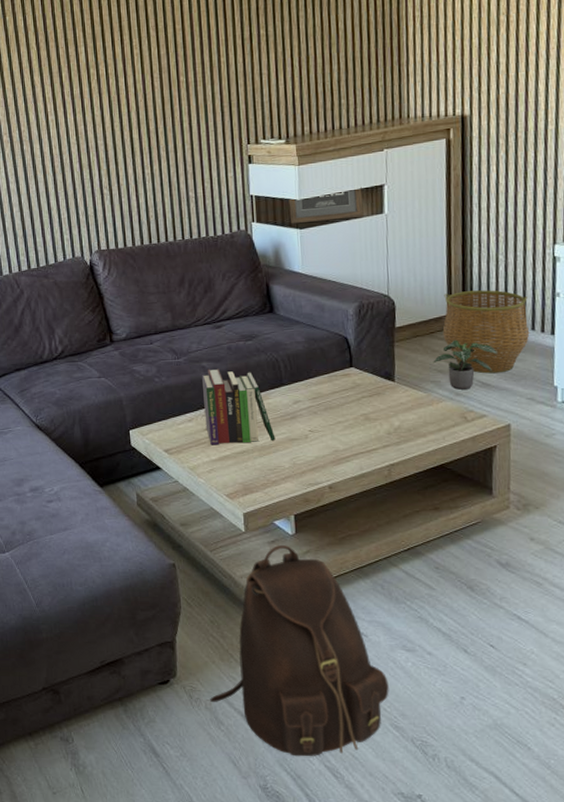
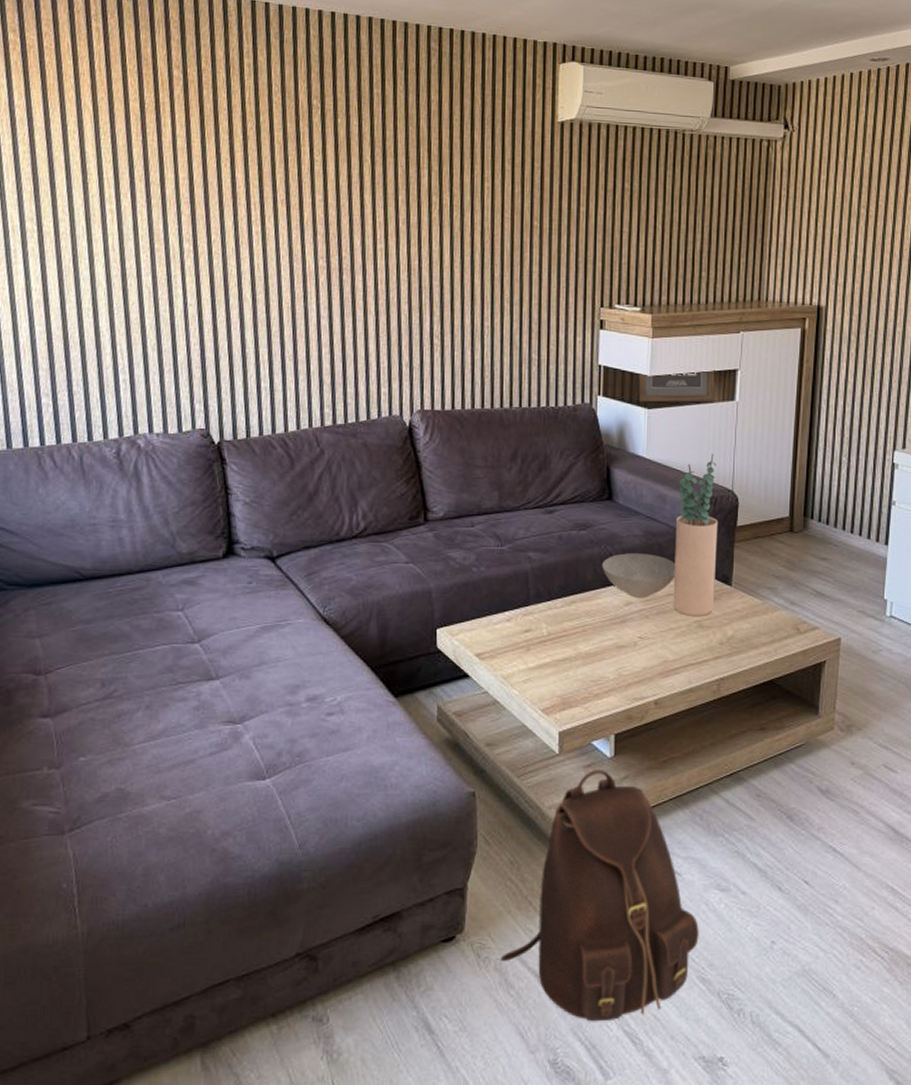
books: present [201,368,276,446] -> none [525,560,602,651]
bowl: none [269,357,339,397] -> present [602,553,676,598]
vase: none [335,263,379,410] -> present [673,453,718,616]
potted plant: present [433,340,498,390] -> none [771,544,834,598]
basket: present [442,290,530,374] -> none [783,492,866,583]

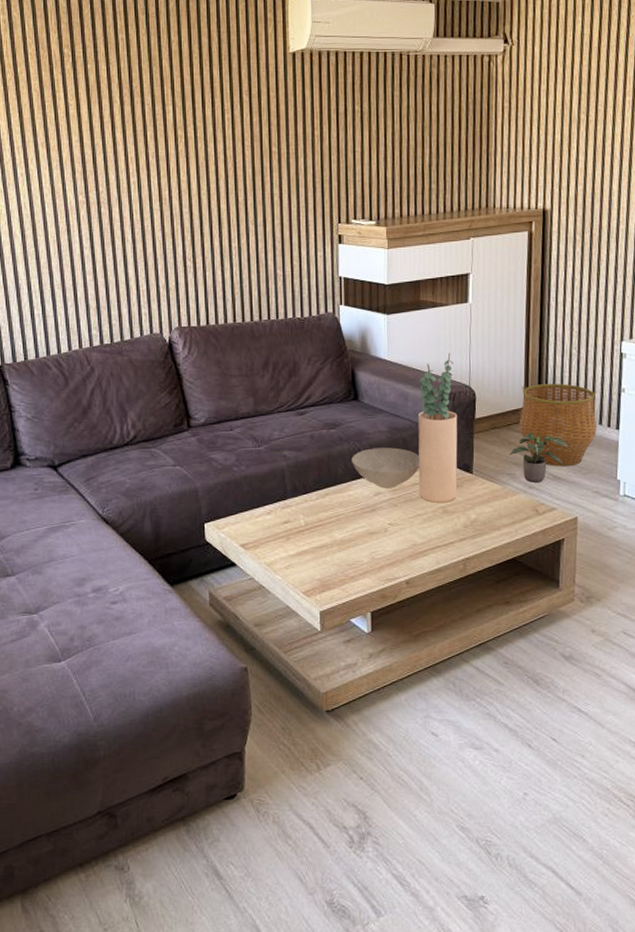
backpack: present [501,768,699,1022] -> none [278,643,457,867]
picture frame: present [638,369,715,403] -> none [377,274,449,309]
potted plant: none [771,544,834,598] -> present [509,432,568,483]
basket: none [783,492,866,583] -> present [519,383,598,467]

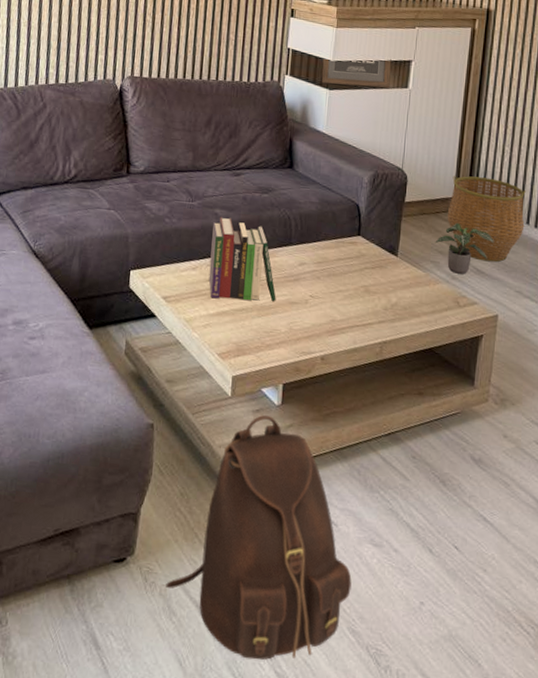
backpack: none [278,643,457,867] -> present [166,414,352,660]
books: none [282,458,355,540] -> present [208,217,276,301]
bowl: present [352,447,420,488] -> none [280,217,348,260]
picture frame: none [377,274,449,309] -> present [321,59,391,88]
vase: present [418,352,458,503] -> none [343,134,389,282]

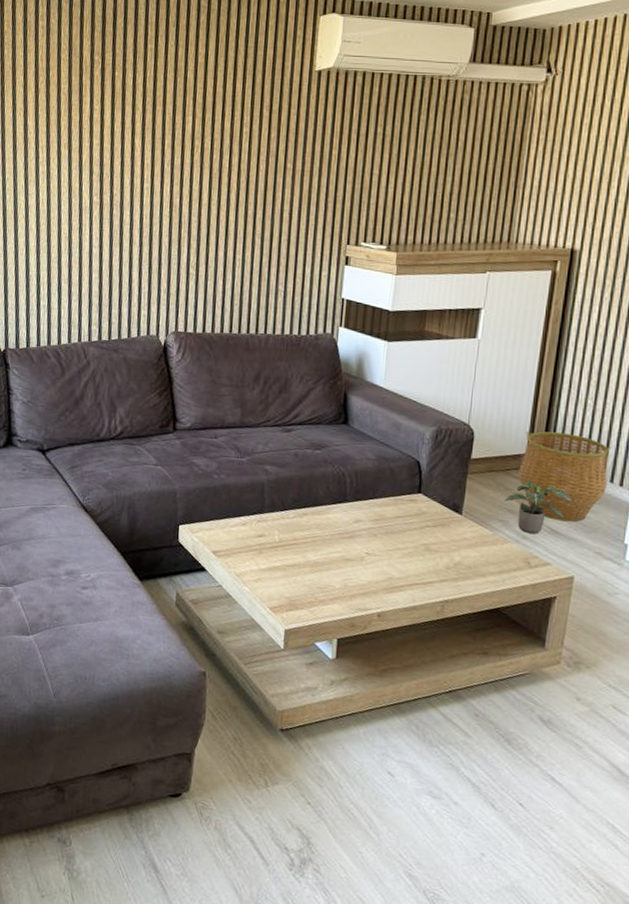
backpack: present [166,414,352,660] -> none [221,667,409,896]
books: present [208,217,276,301] -> none [259,473,330,558]
picture frame: present [321,59,391,88] -> none [378,307,458,339]

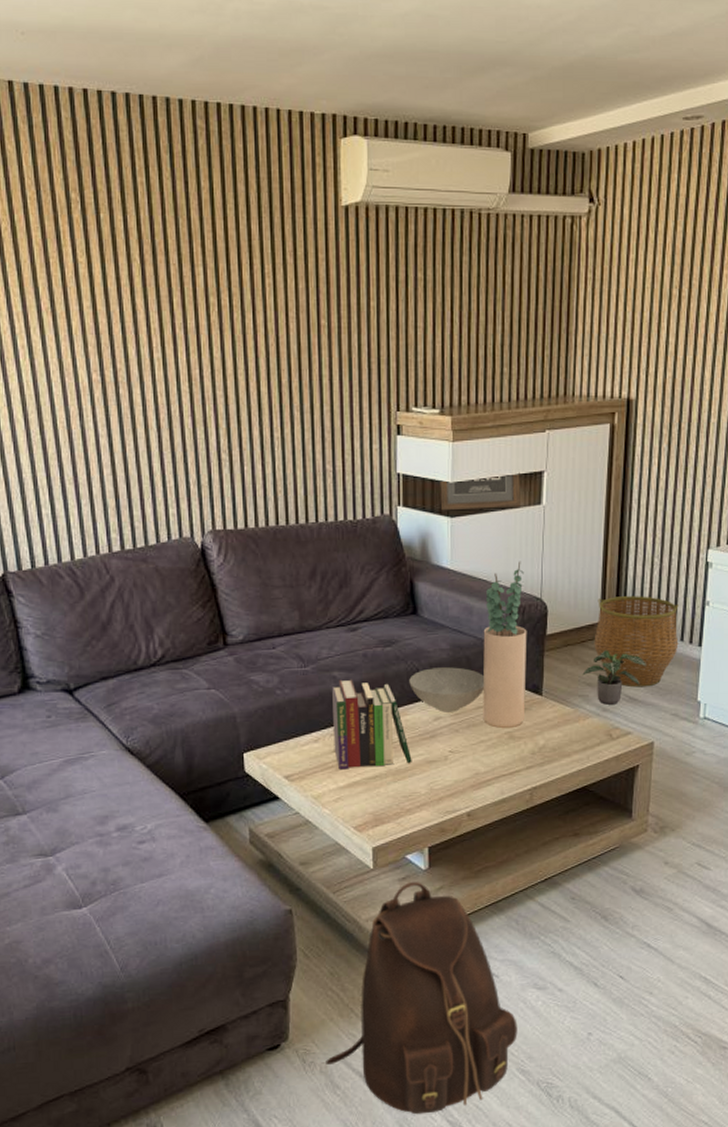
backpack: none [221,667,409,896] -> present [326,881,518,1115]
books: none [259,473,330,558] -> present [331,679,412,770]
bowl: none [334,474,407,518] -> present [409,667,485,713]
picture frame: none [378,307,458,339] -> present [440,472,520,511]
vase: none [401,387,454,541] -> present [482,561,527,728]

